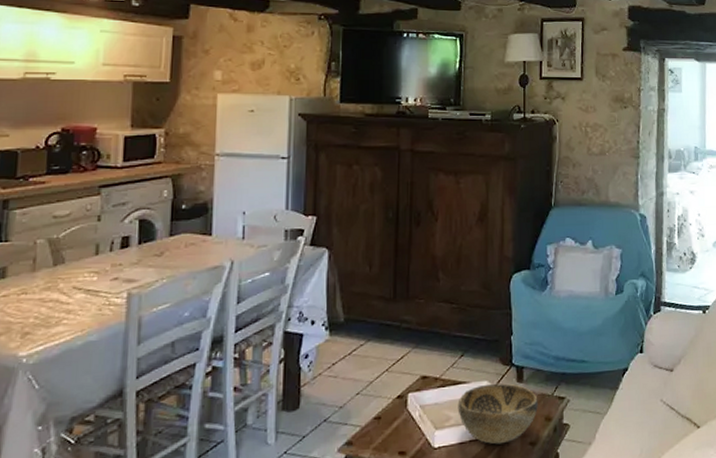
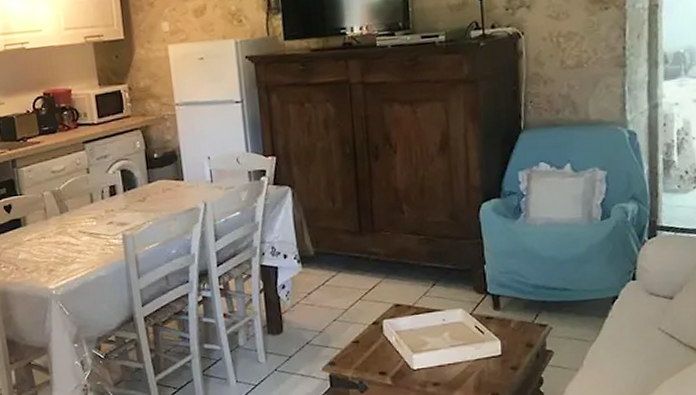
decorative bowl: present [458,383,538,445] -> none [433,311,518,368]

